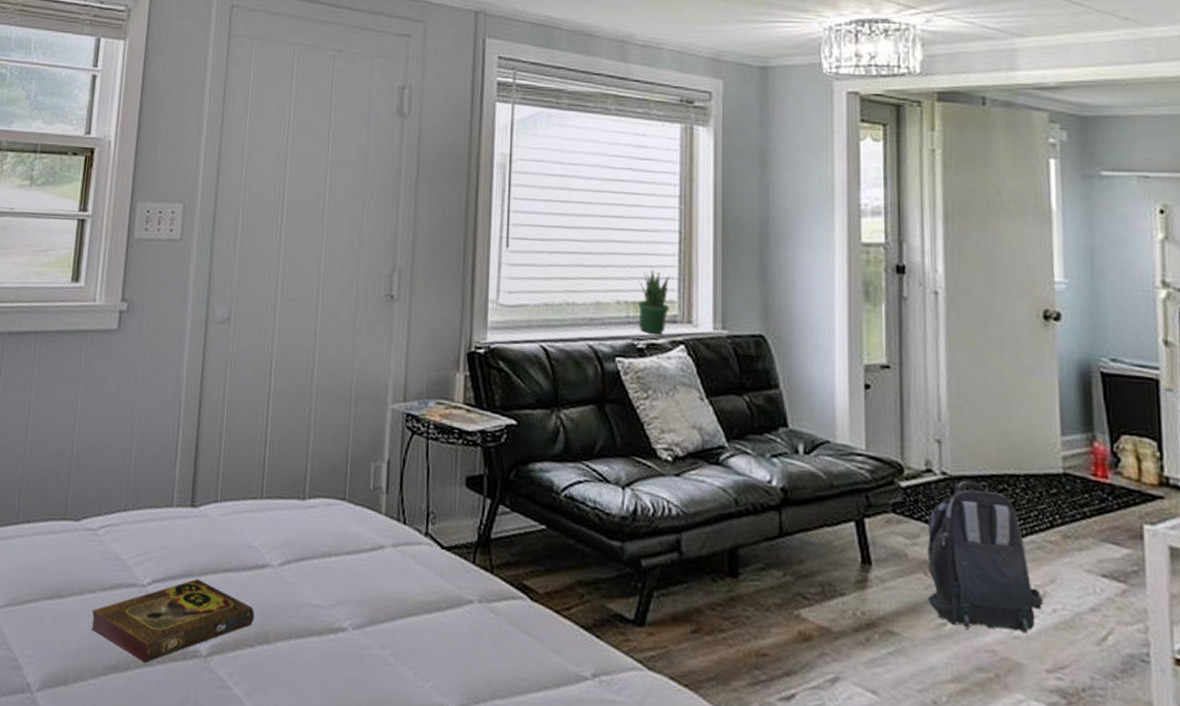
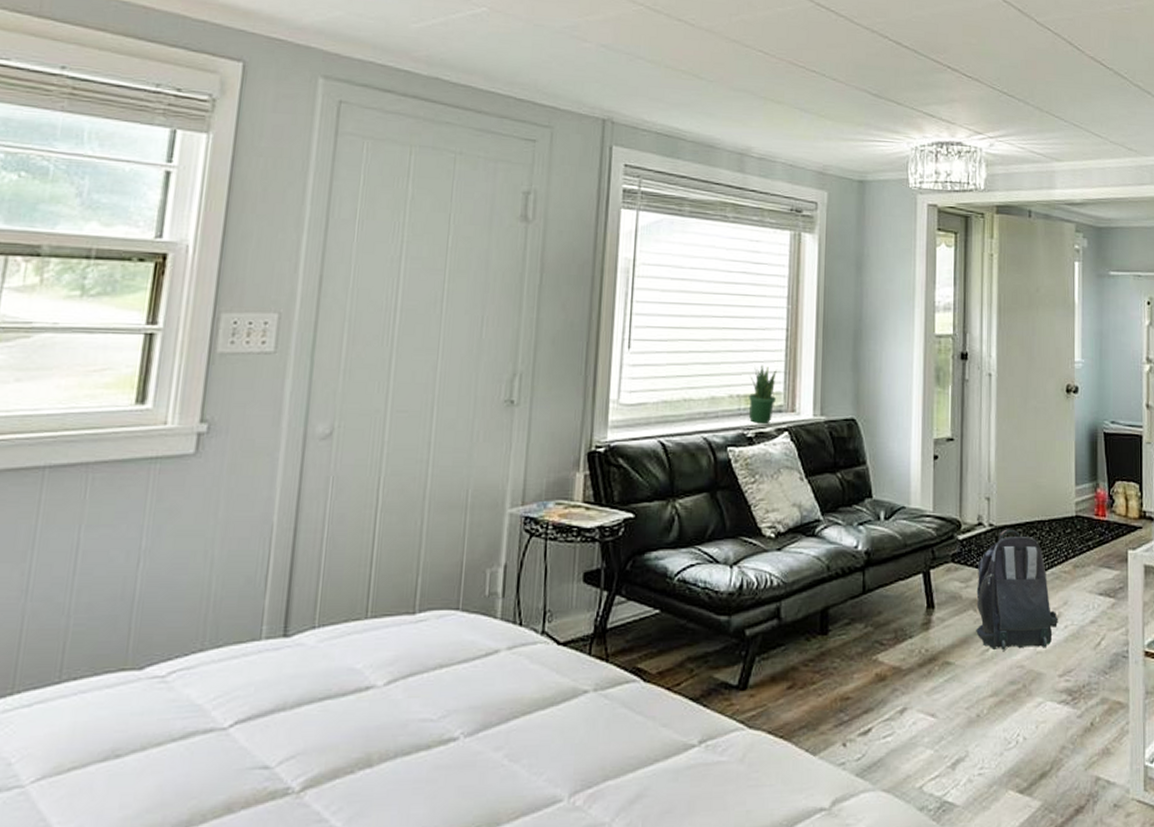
book: present [91,579,255,662] -> none [157,713,356,811]

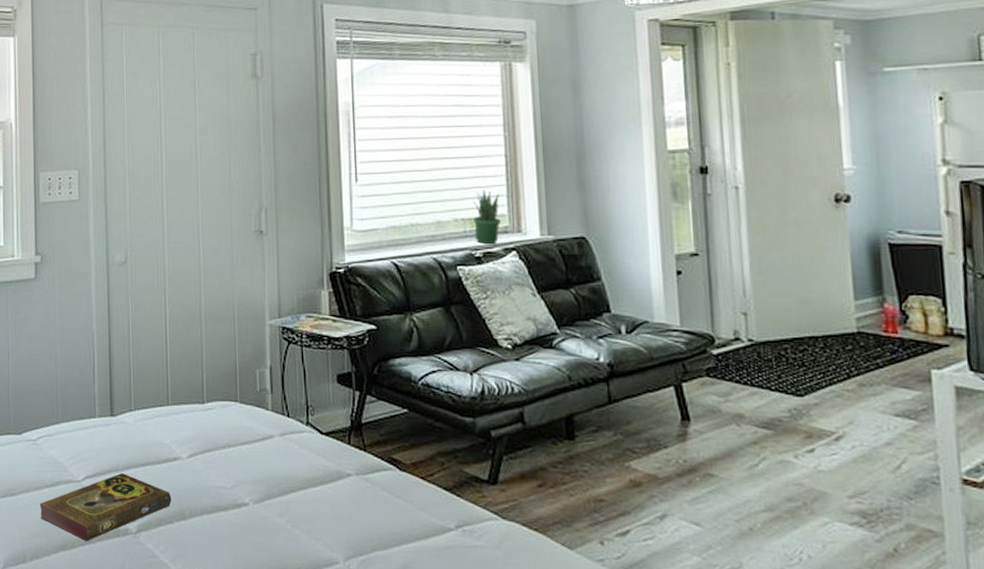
book: none [157,713,356,811] -> present [39,473,172,541]
backpack: present [976,529,1059,651] -> none [738,344,844,467]

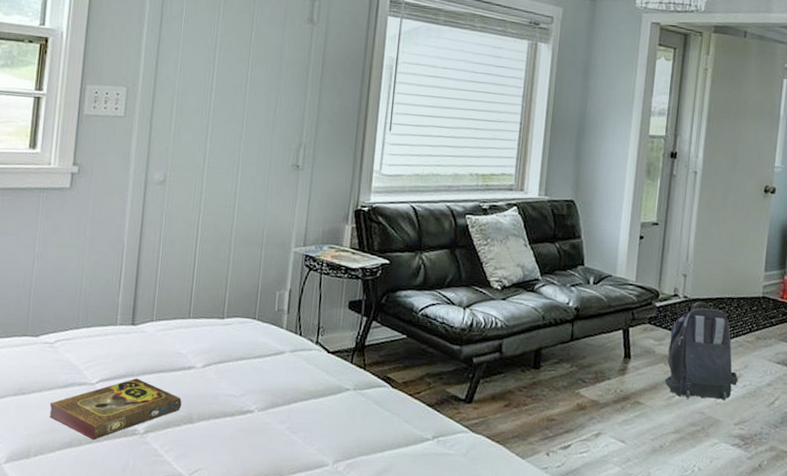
planter: present [473,190,501,244] -> none [484,151,510,199]
backpack: none [738,344,844,467] -> present [665,301,739,400]

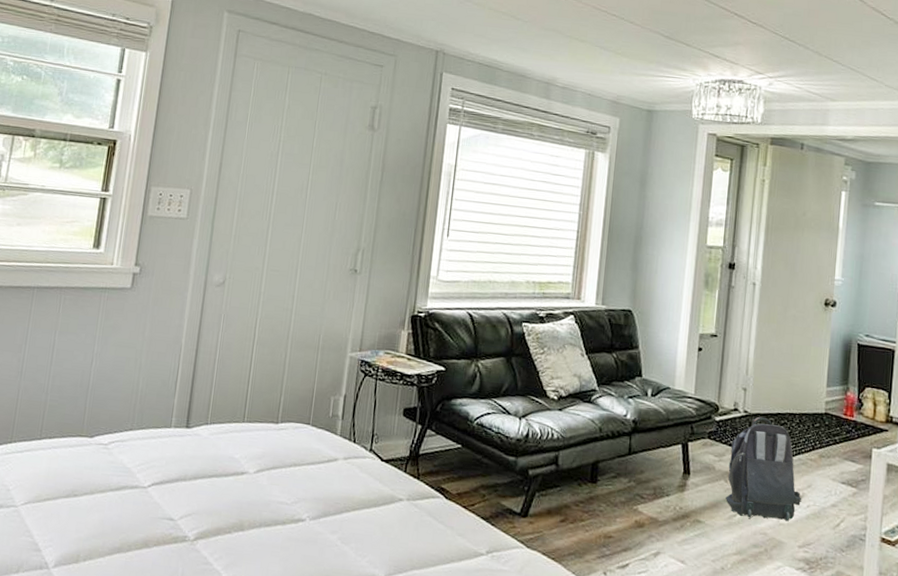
book: present [49,378,182,440] -> none [100,483,234,545]

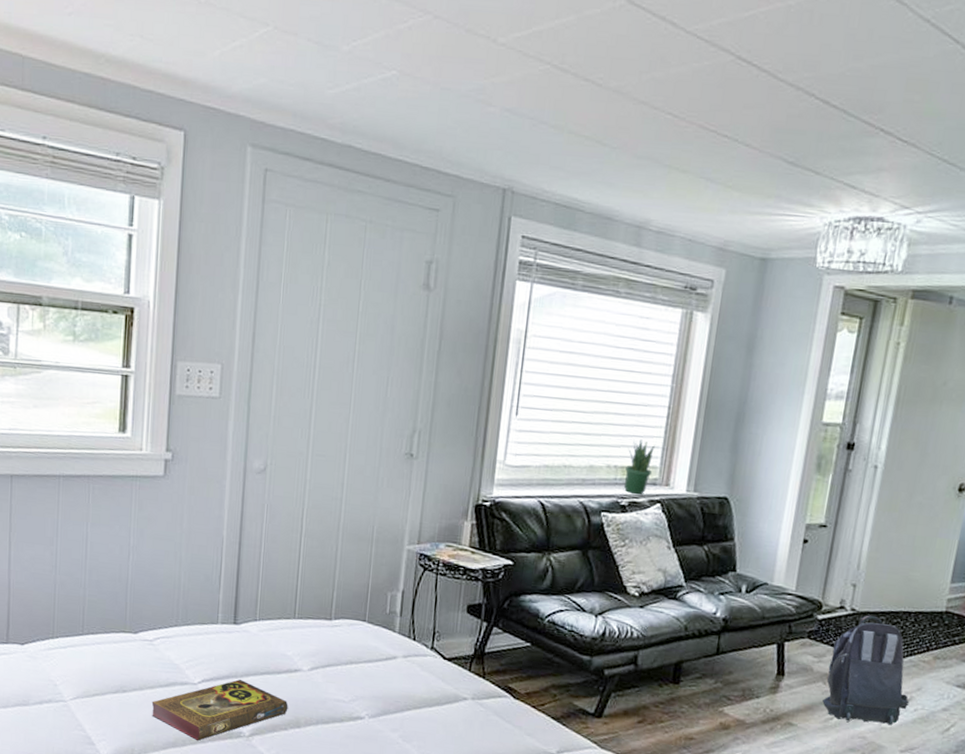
book: none [100,483,234,545] -> present [151,679,288,740]
planter: none [541,259,567,307] -> present [623,440,655,494]

